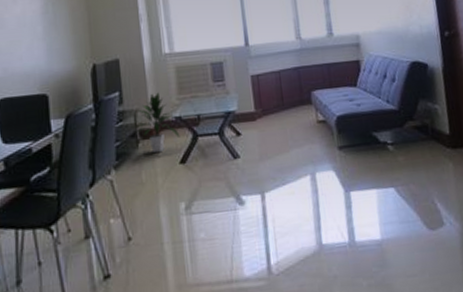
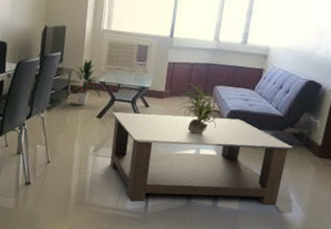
coffee table: none [198,124,425,265] -> present [110,112,292,206]
potted plant: none [273,94,327,155] -> present [177,83,222,134]

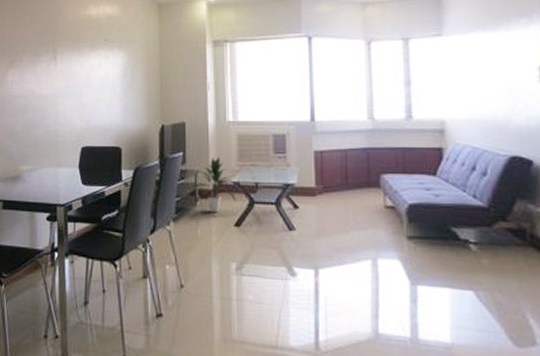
coffee table: present [110,112,292,206] -> none [253,214,512,336]
potted plant: present [177,83,222,134] -> none [335,174,397,239]

